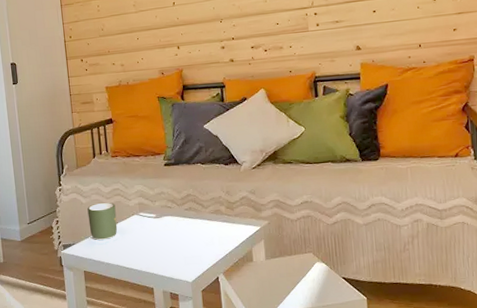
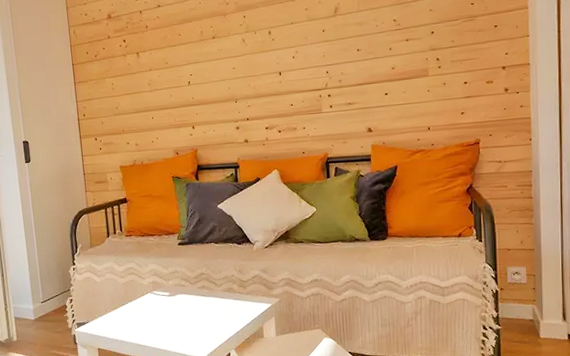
mug: present [87,202,118,241] -> none [101,281,132,319]

